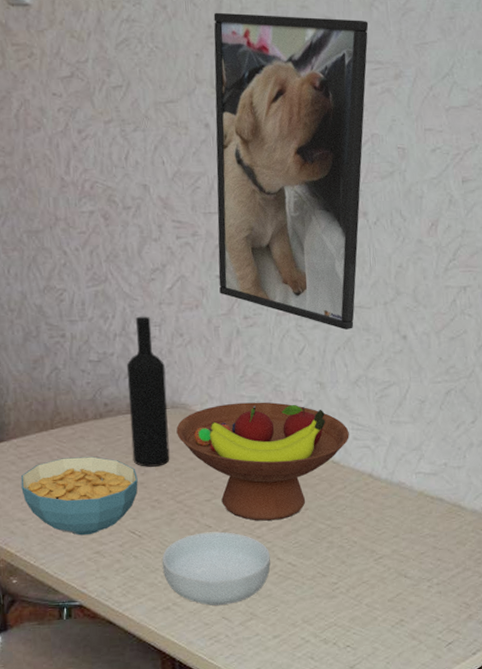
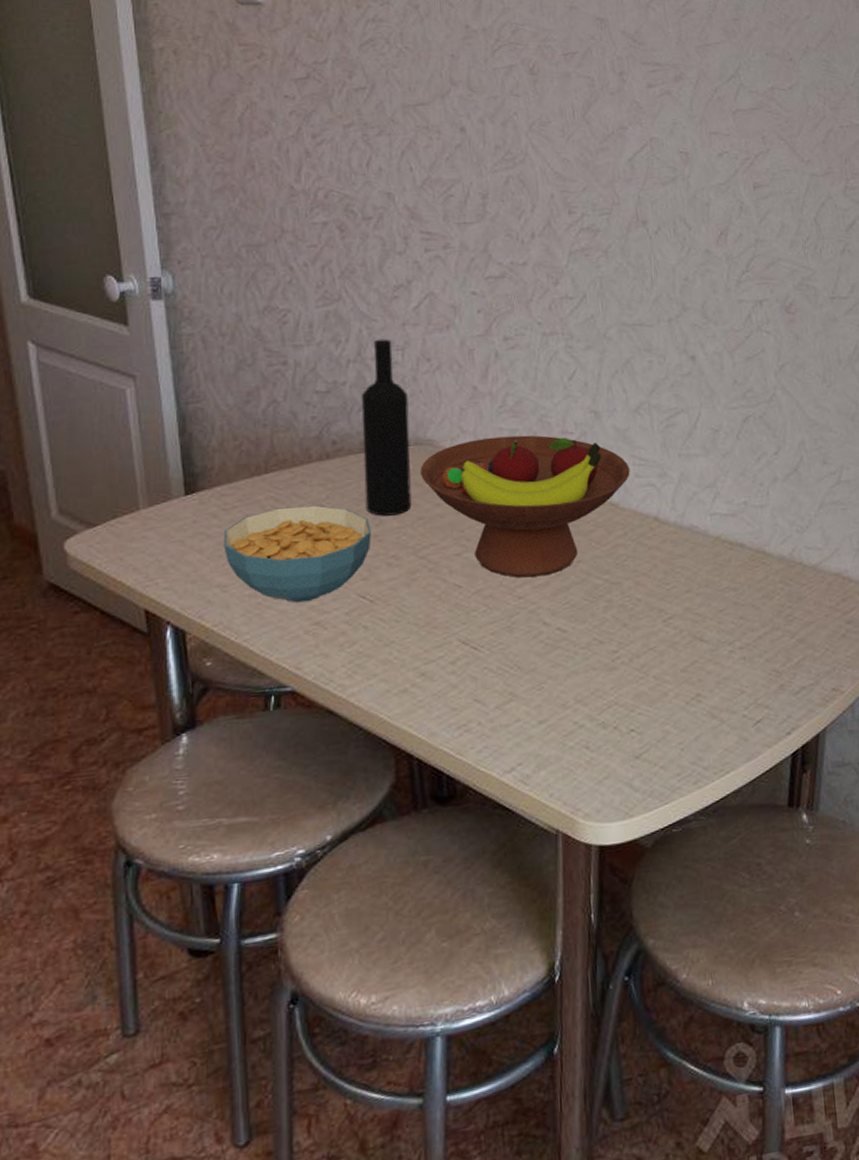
cereal bowl: present [162,531,271,606] -> none [398,592,535,686]
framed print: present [213,12,369,330] -> none [471,12,645,350]

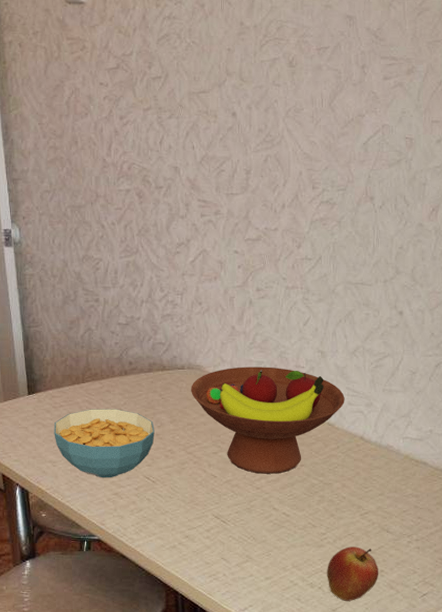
wine bottle: present [361,339,412,516] -> none [150,285,184,420]
apple: none [623,664,694,743] -> present [327,546,378,601]

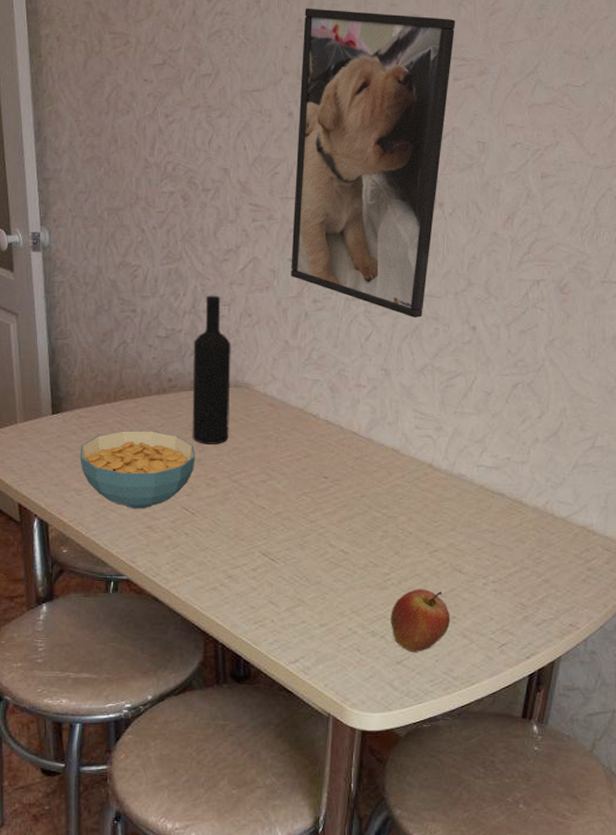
wine bottle: none [150,285,184,420] -> present [192,295,231,444]
fruit bowl: present [191,367,345,474] -> none [237,385,411,506]
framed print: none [236,11,386,304] -> present [291,8,456,318]

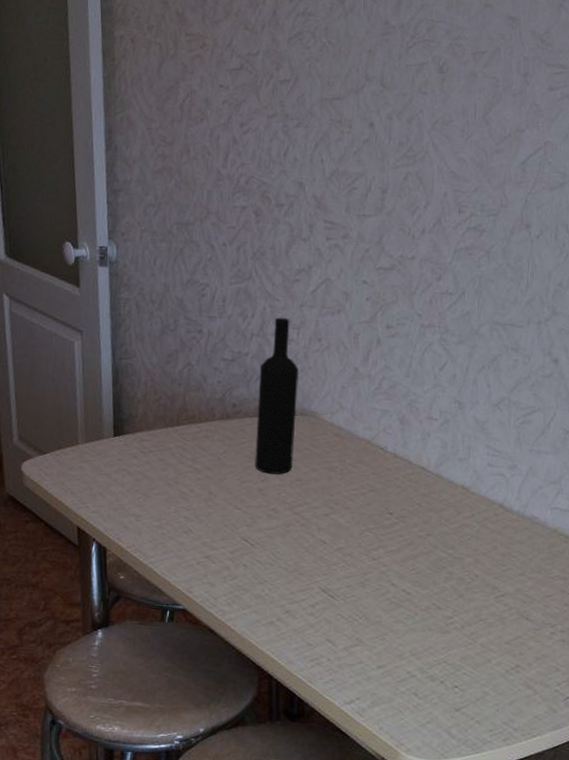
cereal bowl: present [80,431,195,509] -> none [140,456,257,538]
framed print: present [291,8,456,318] -> none [364,8,555,348]
apple: present [391,589,450,652] -> none [451,634,514,700]

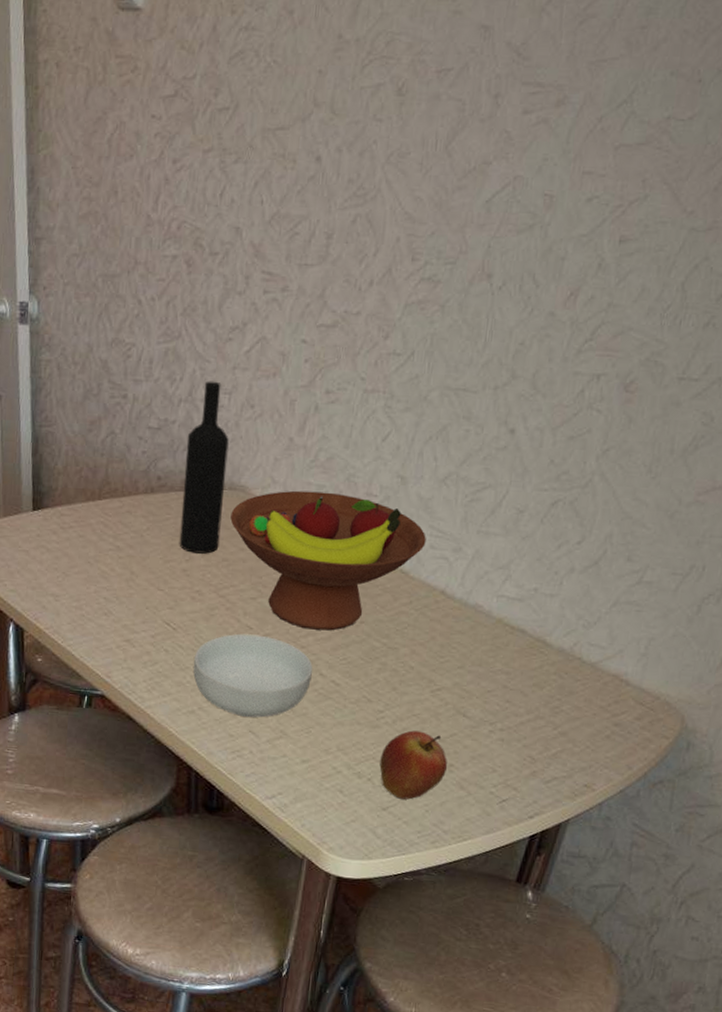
cereal bowl: none [271,548,384,627] -> present [193,633,313,718]
fruit bowl: none [302,415,484,543] -> present [230,490,426,631]
apple: none [451,634,514,700] -> present [379,730,447,800]

